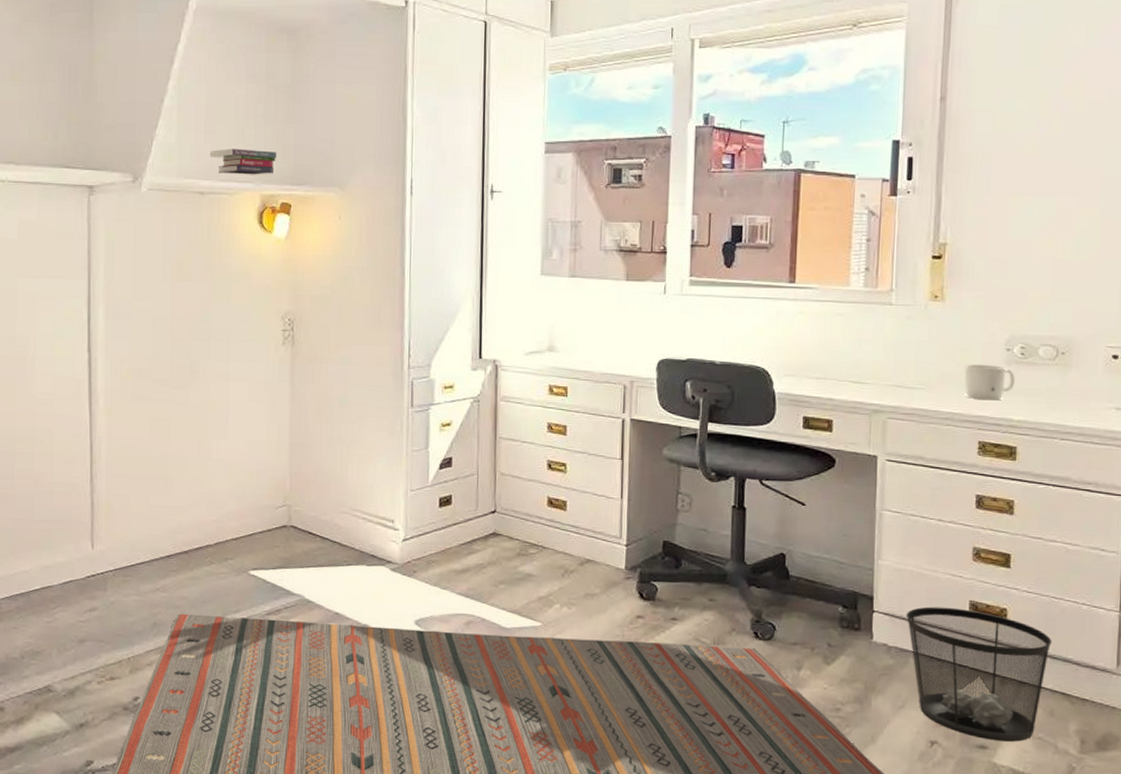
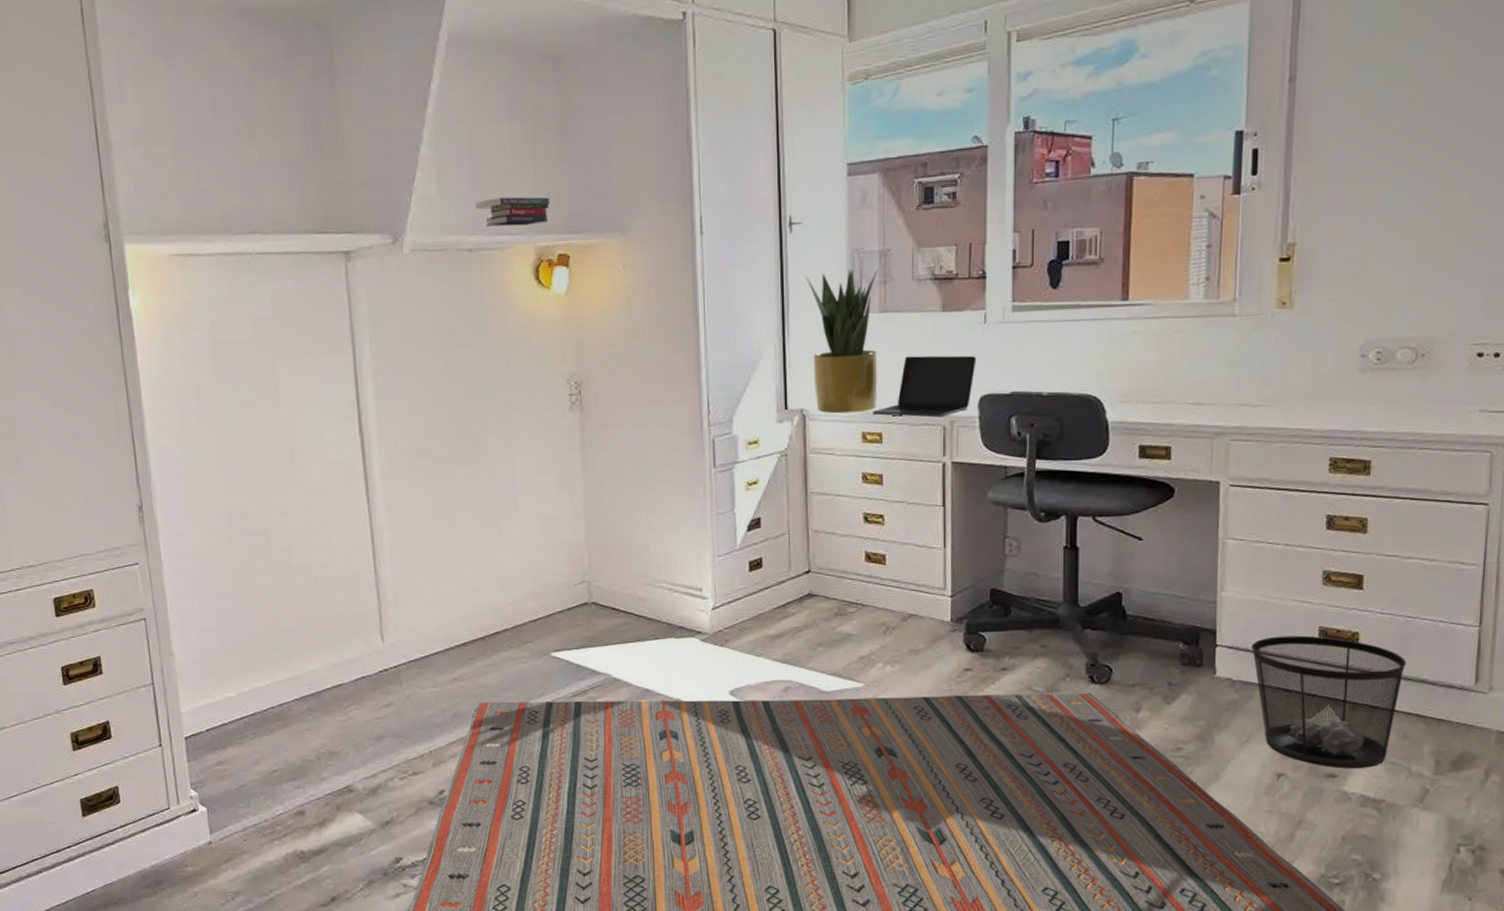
planter: none [503,237,570,367] -> present [805,268,879,414]
laptop: none [559,319,656,377] -> present [872,355,977,418]
mug: present [964,364,1015,401] -> none [1314,373,1370,413]

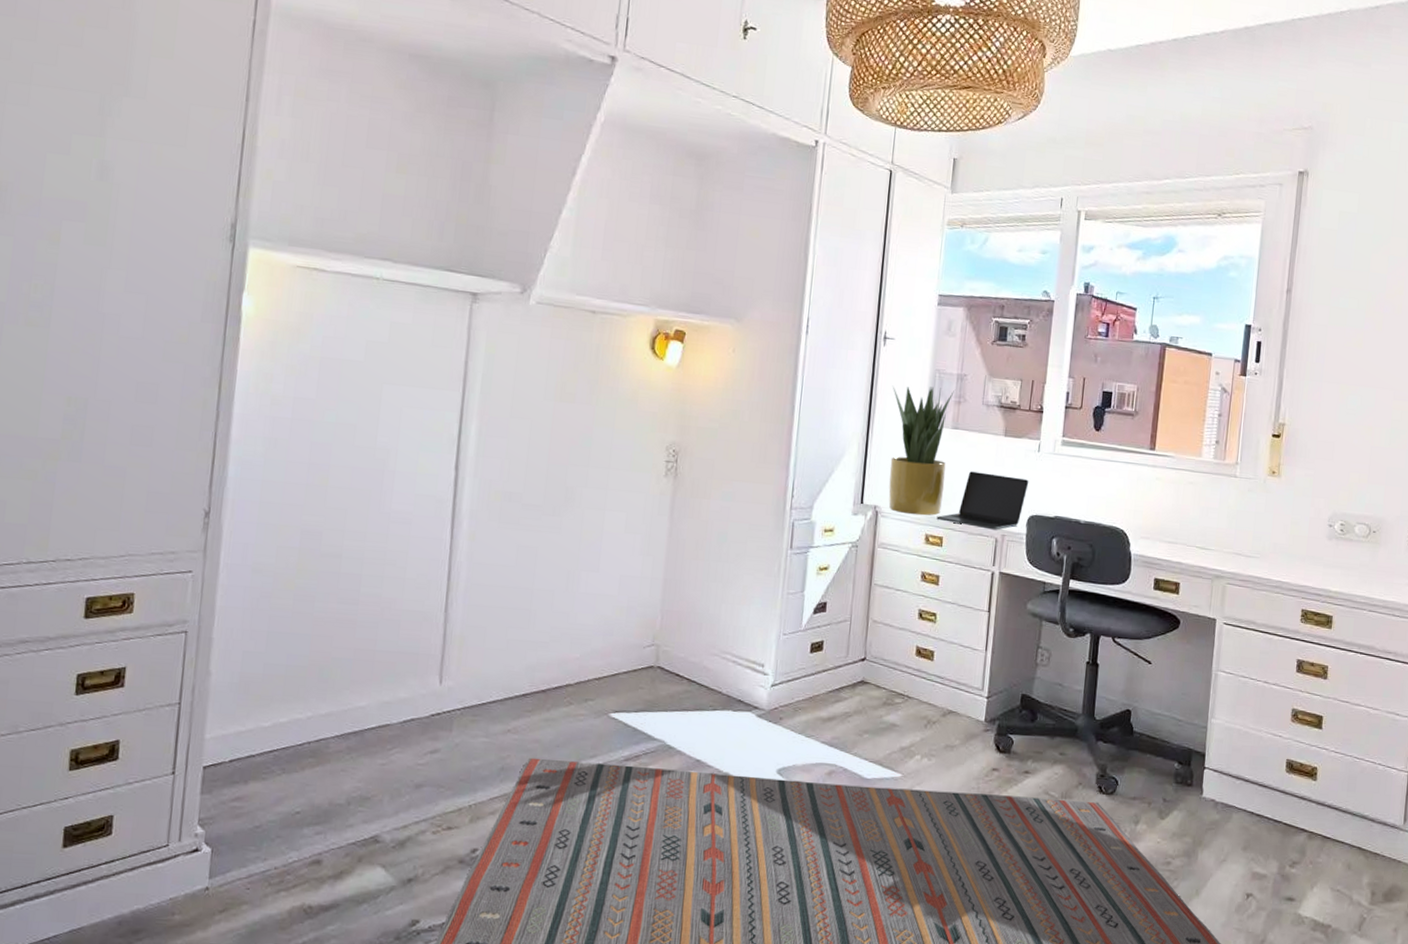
books: present [475,197,550,227] -> none [605,268,675,300]
waste bin: present [1251,635,1407,769] -> none [1232,764,1353,894]

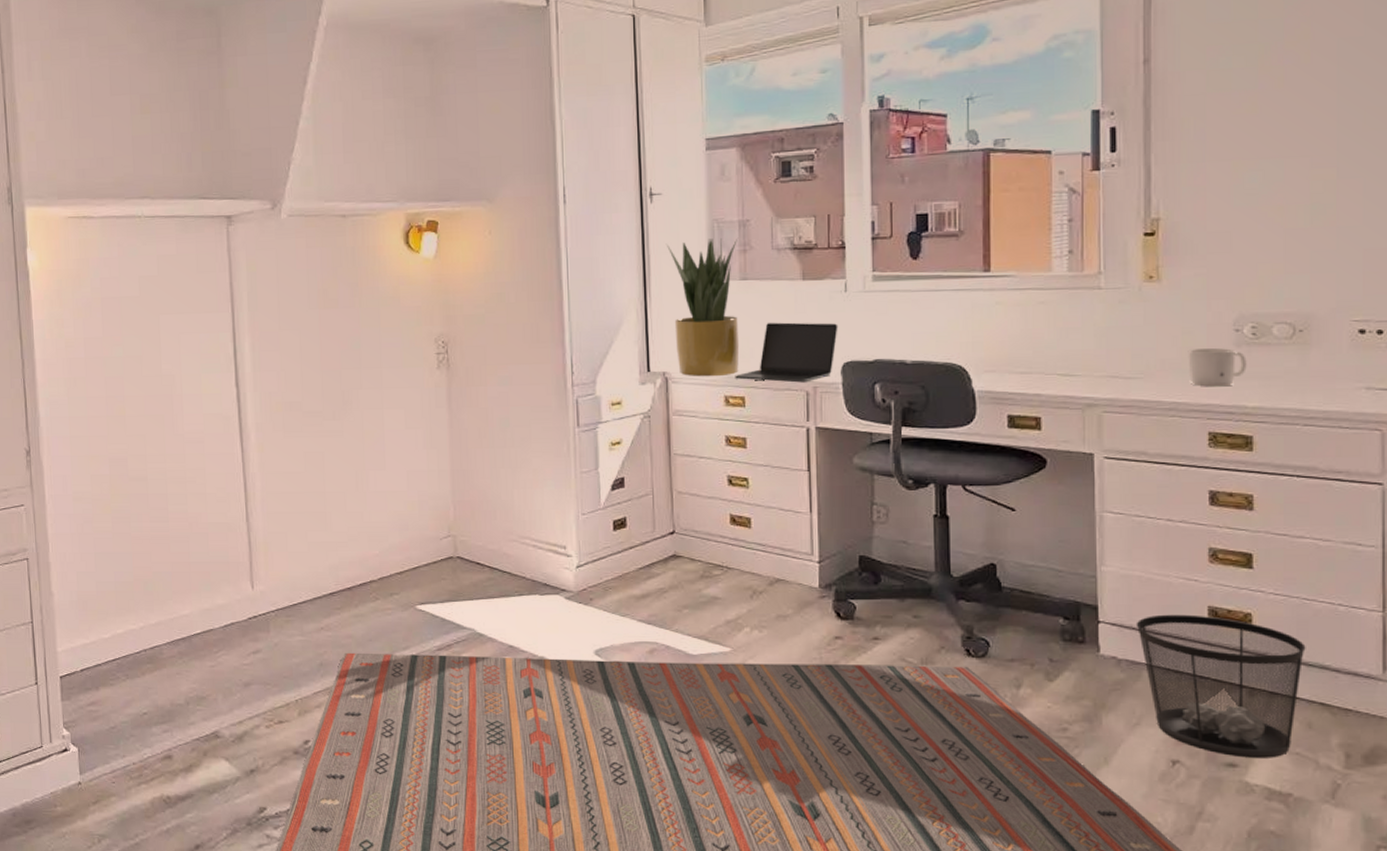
waste bin: none [1232,764,1353,894] -> present [1136,614,1306,758]
mug: none [1293,537,1335,572] -> present [1188,347,1247,387]

